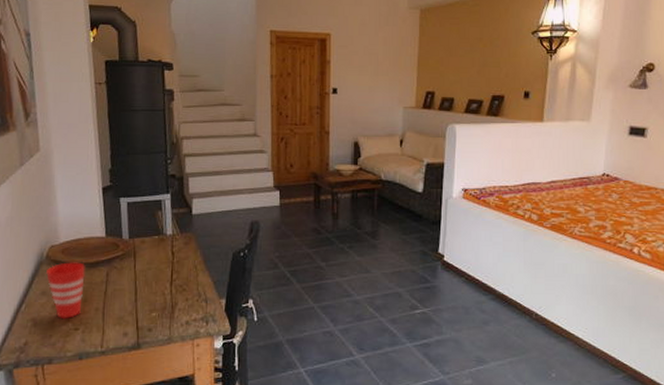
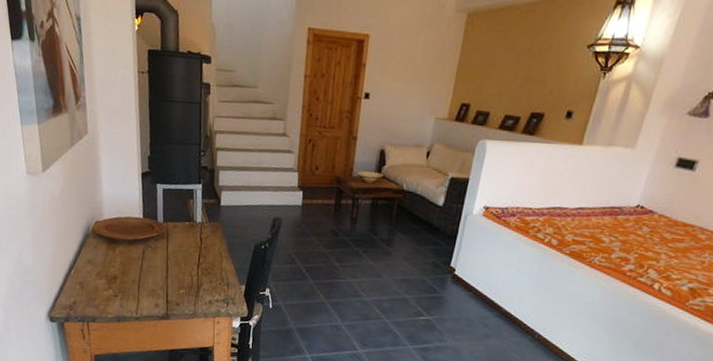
cup: present [46,262,85,320] -> none [92,237,125,287]

